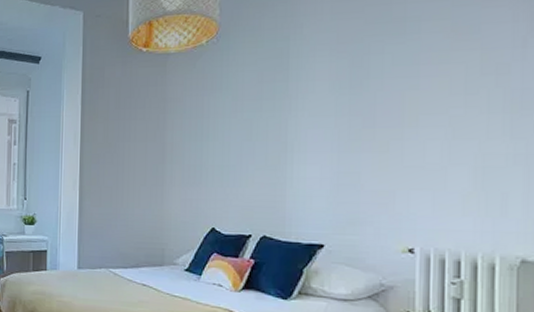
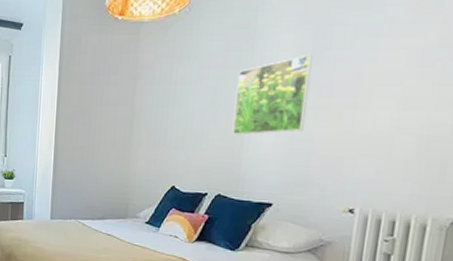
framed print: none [272,83,352,171] -> present [232,54,312,136]

